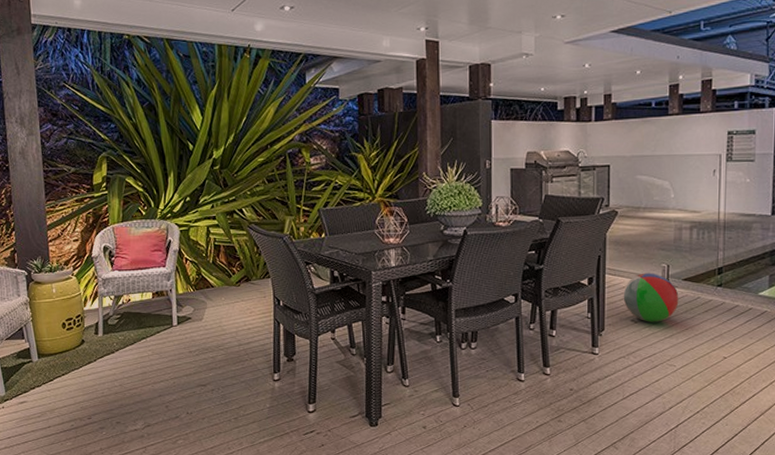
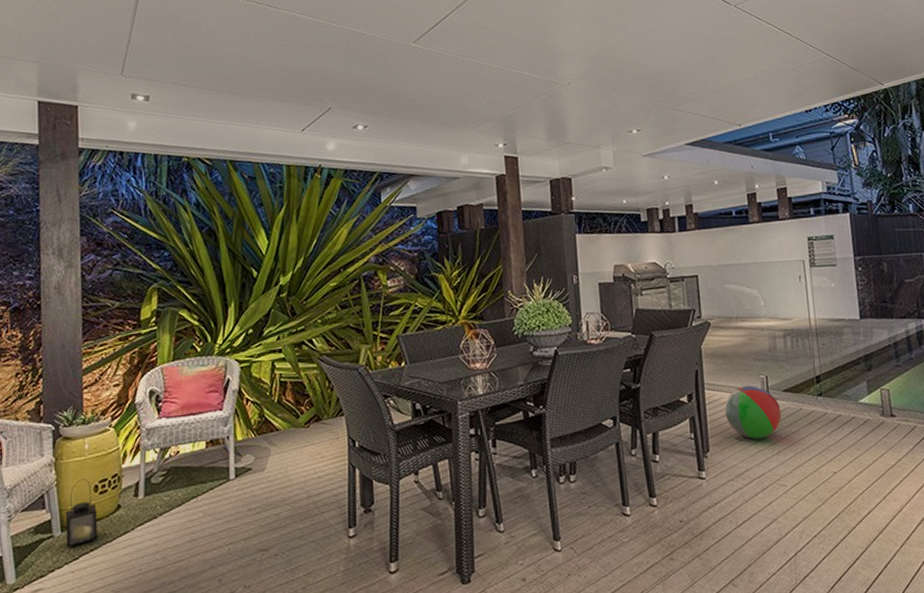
lantern: none [40,317,68,371] -> present [65,479,98,548]

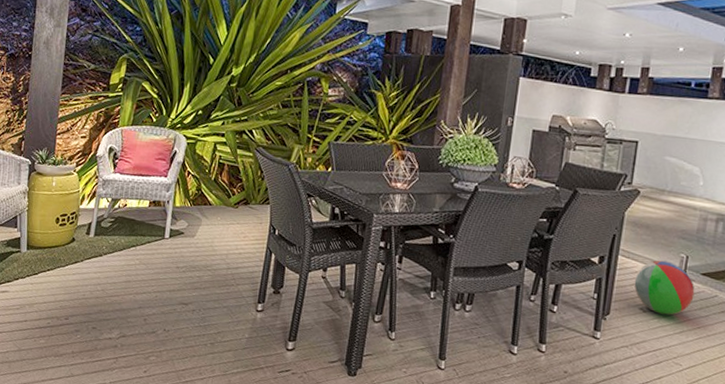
lantern: present [65,479,98,548] -> none [30,210,56,264]

